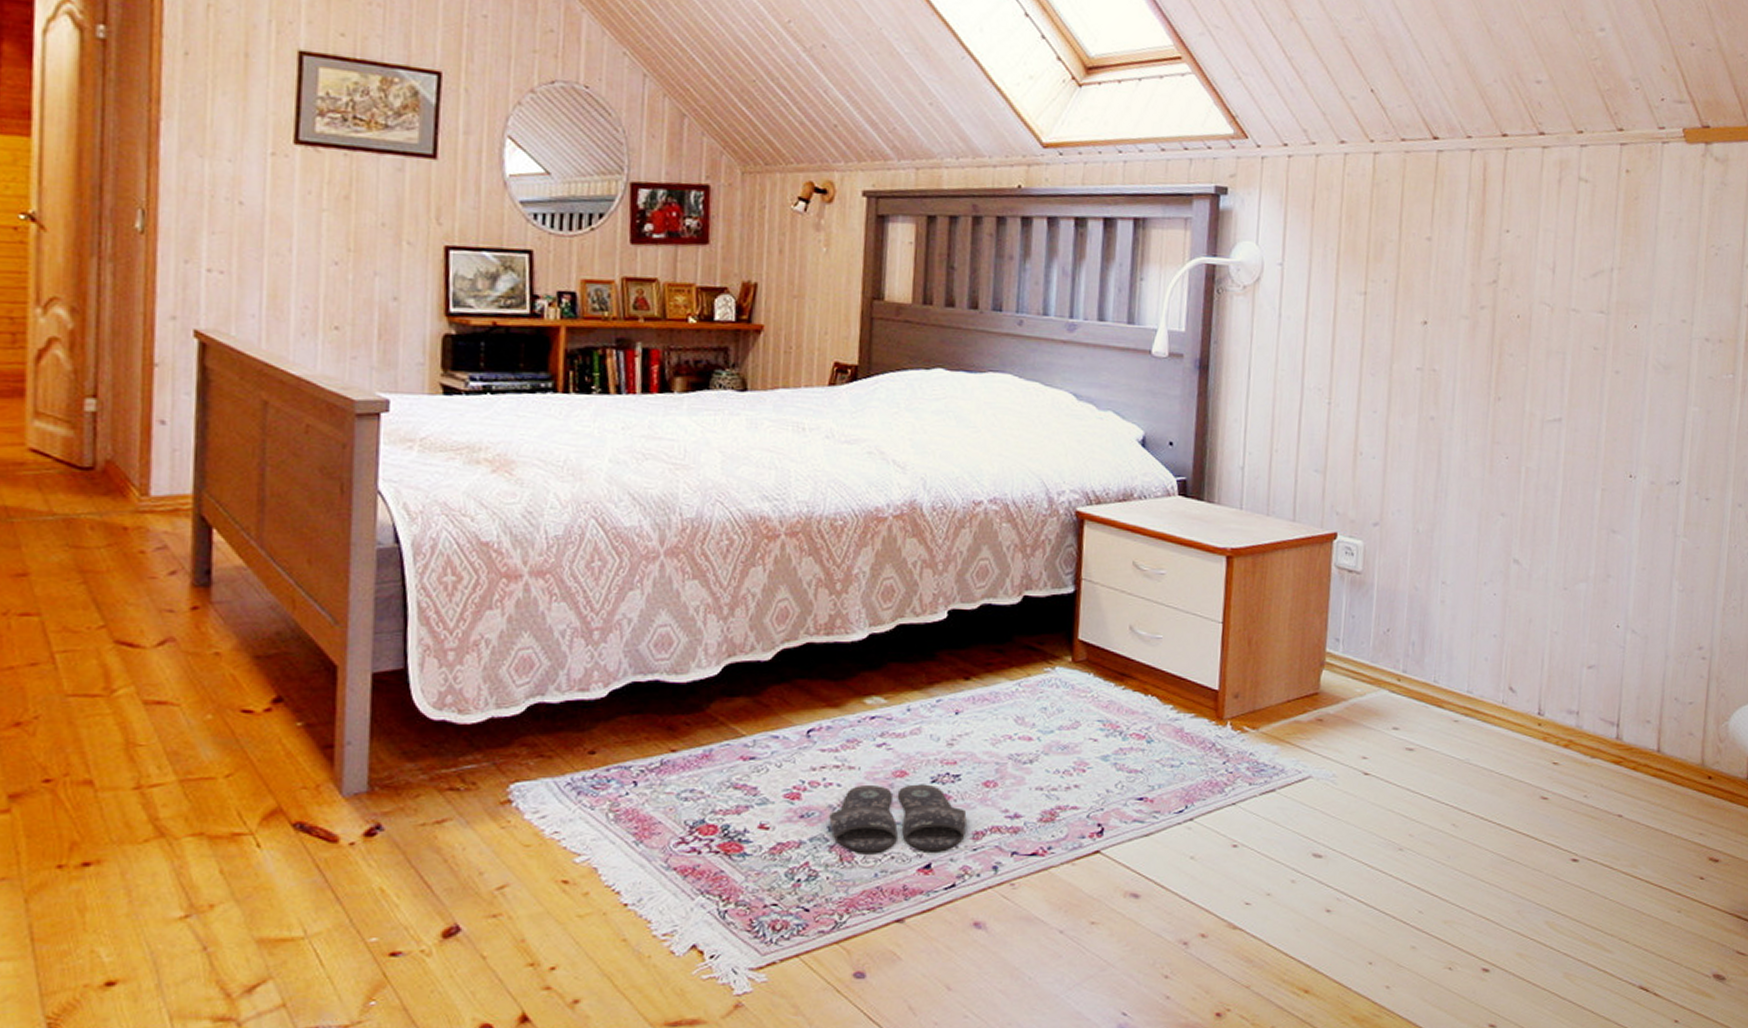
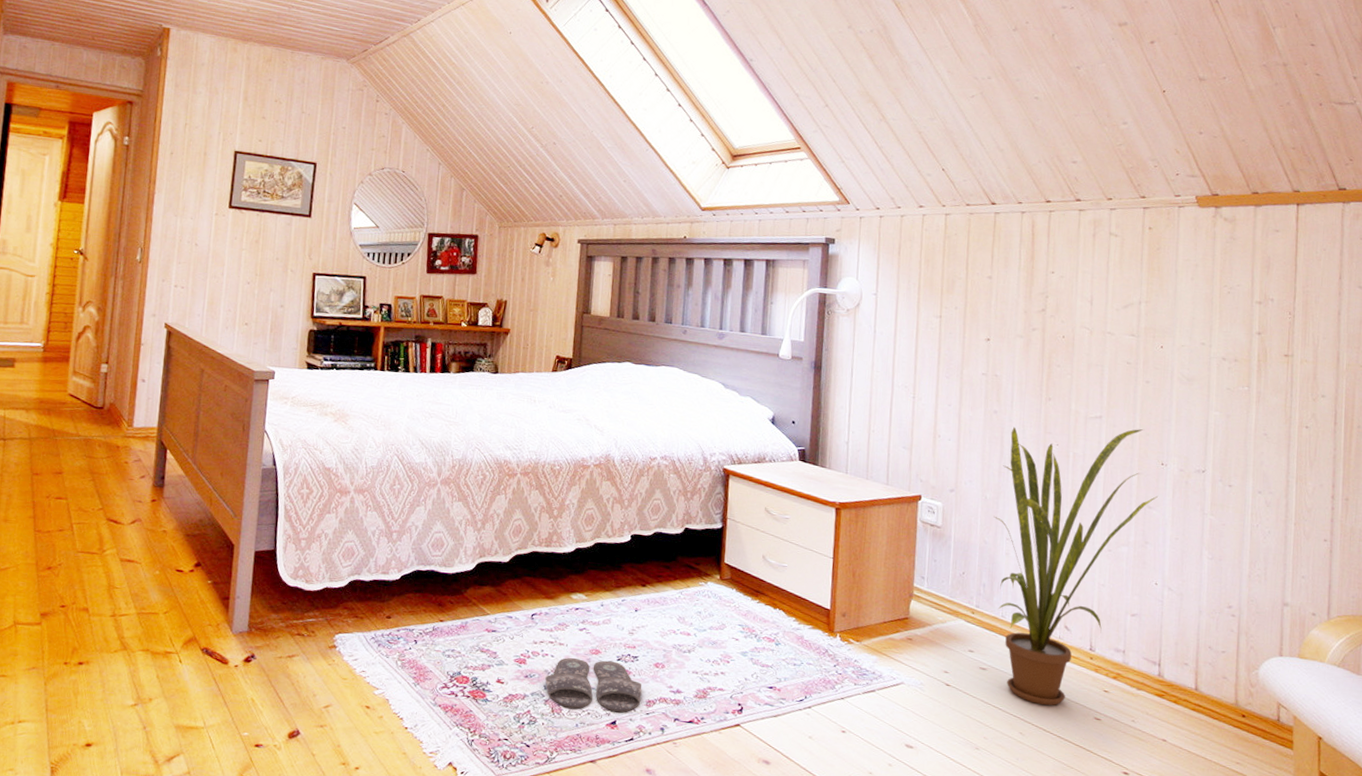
house plant: none [1427,433,1624,788] -> present [993,426,1158,706]

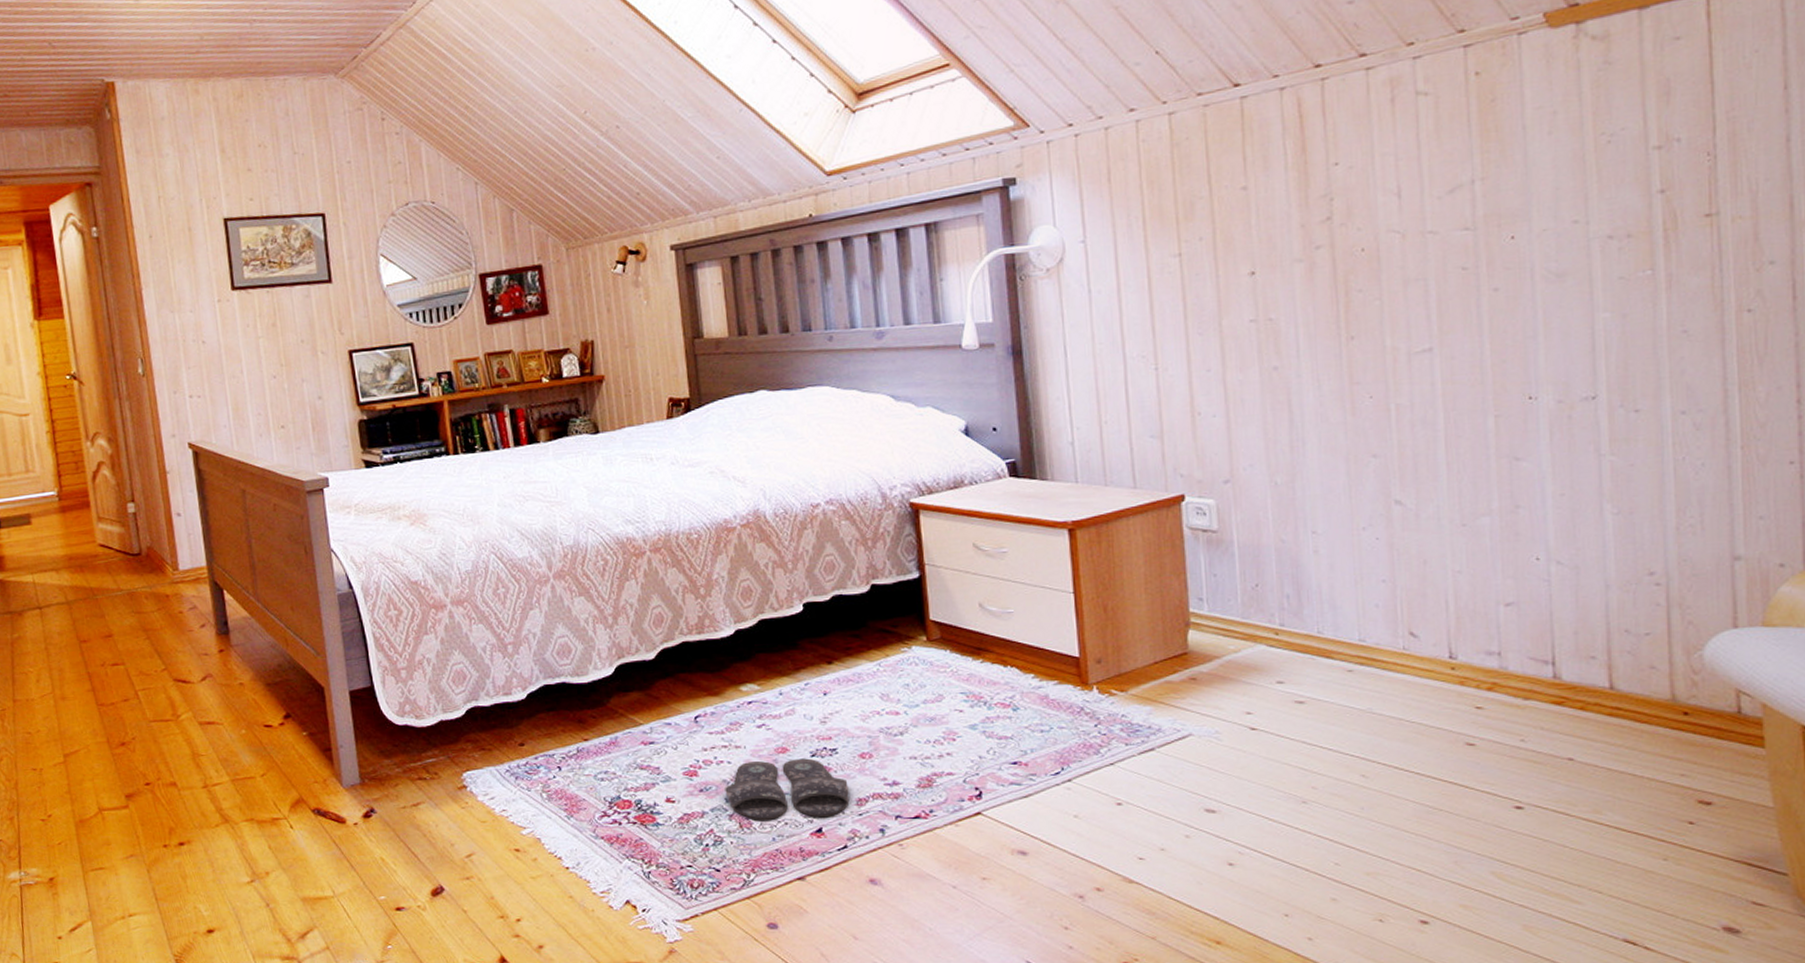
house plant: present [993,426,1158,706] -> none [1290,356,1528,737]

